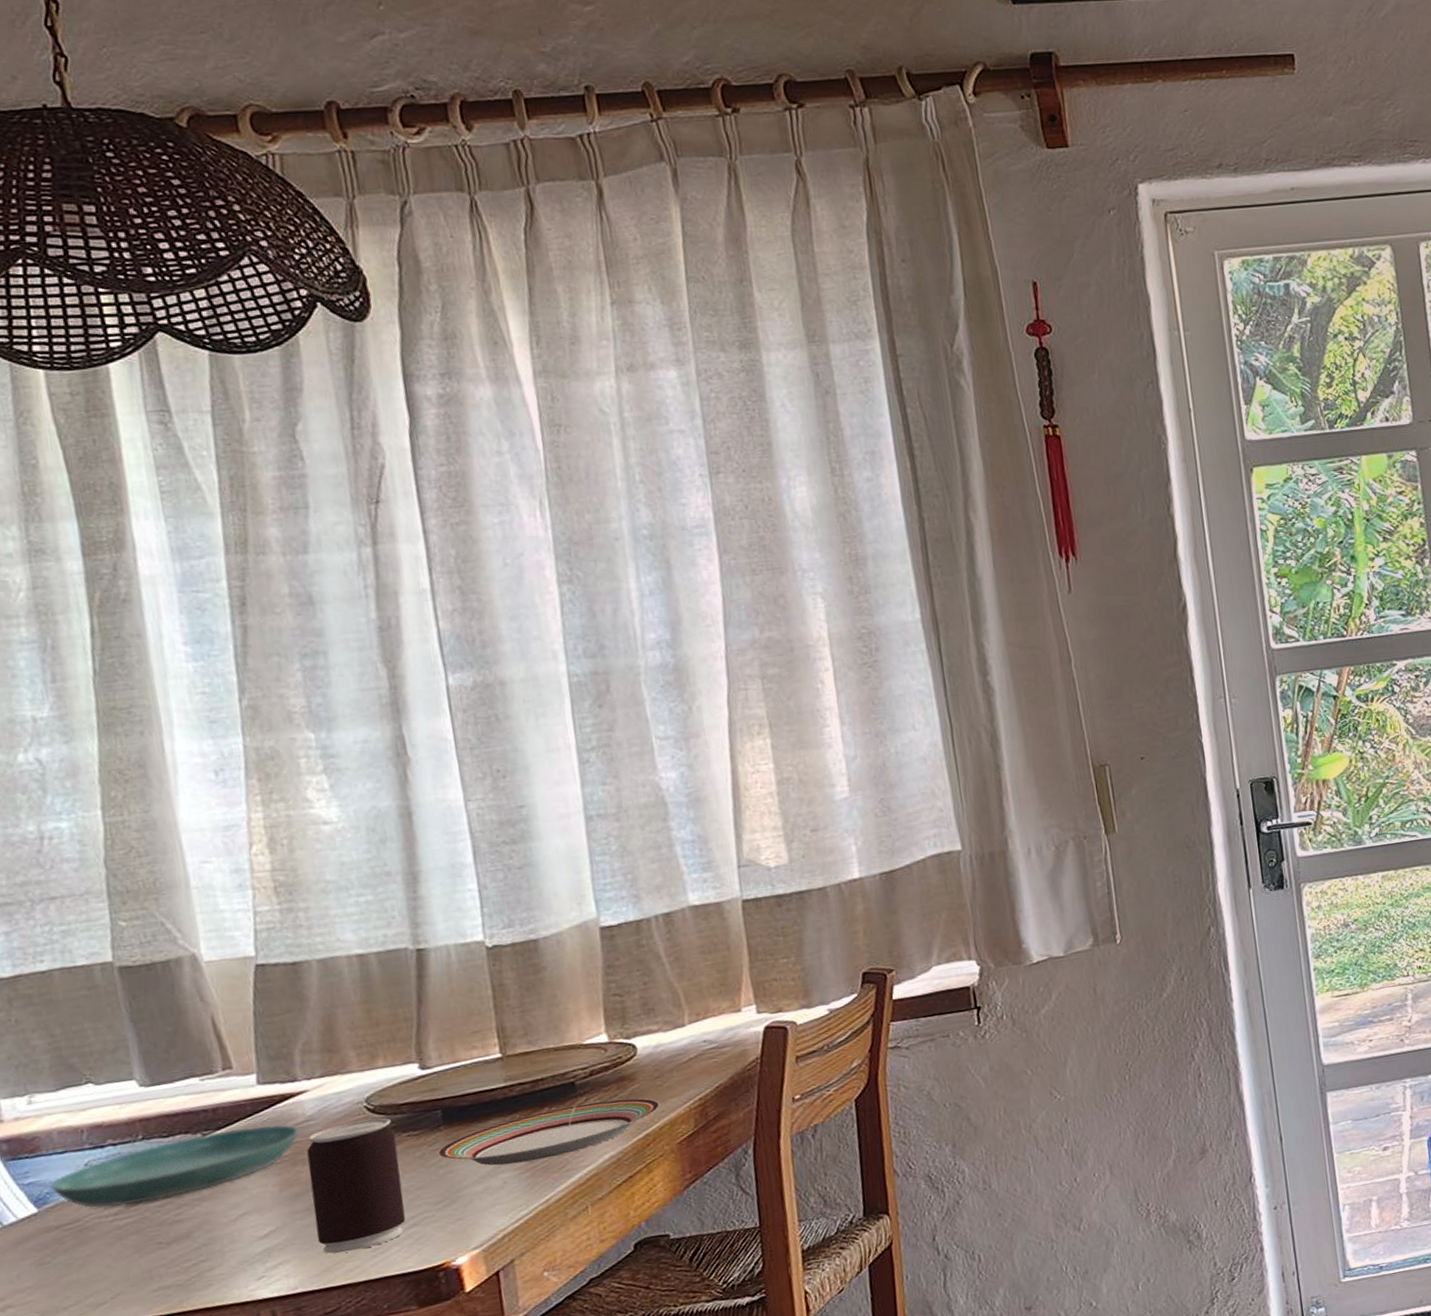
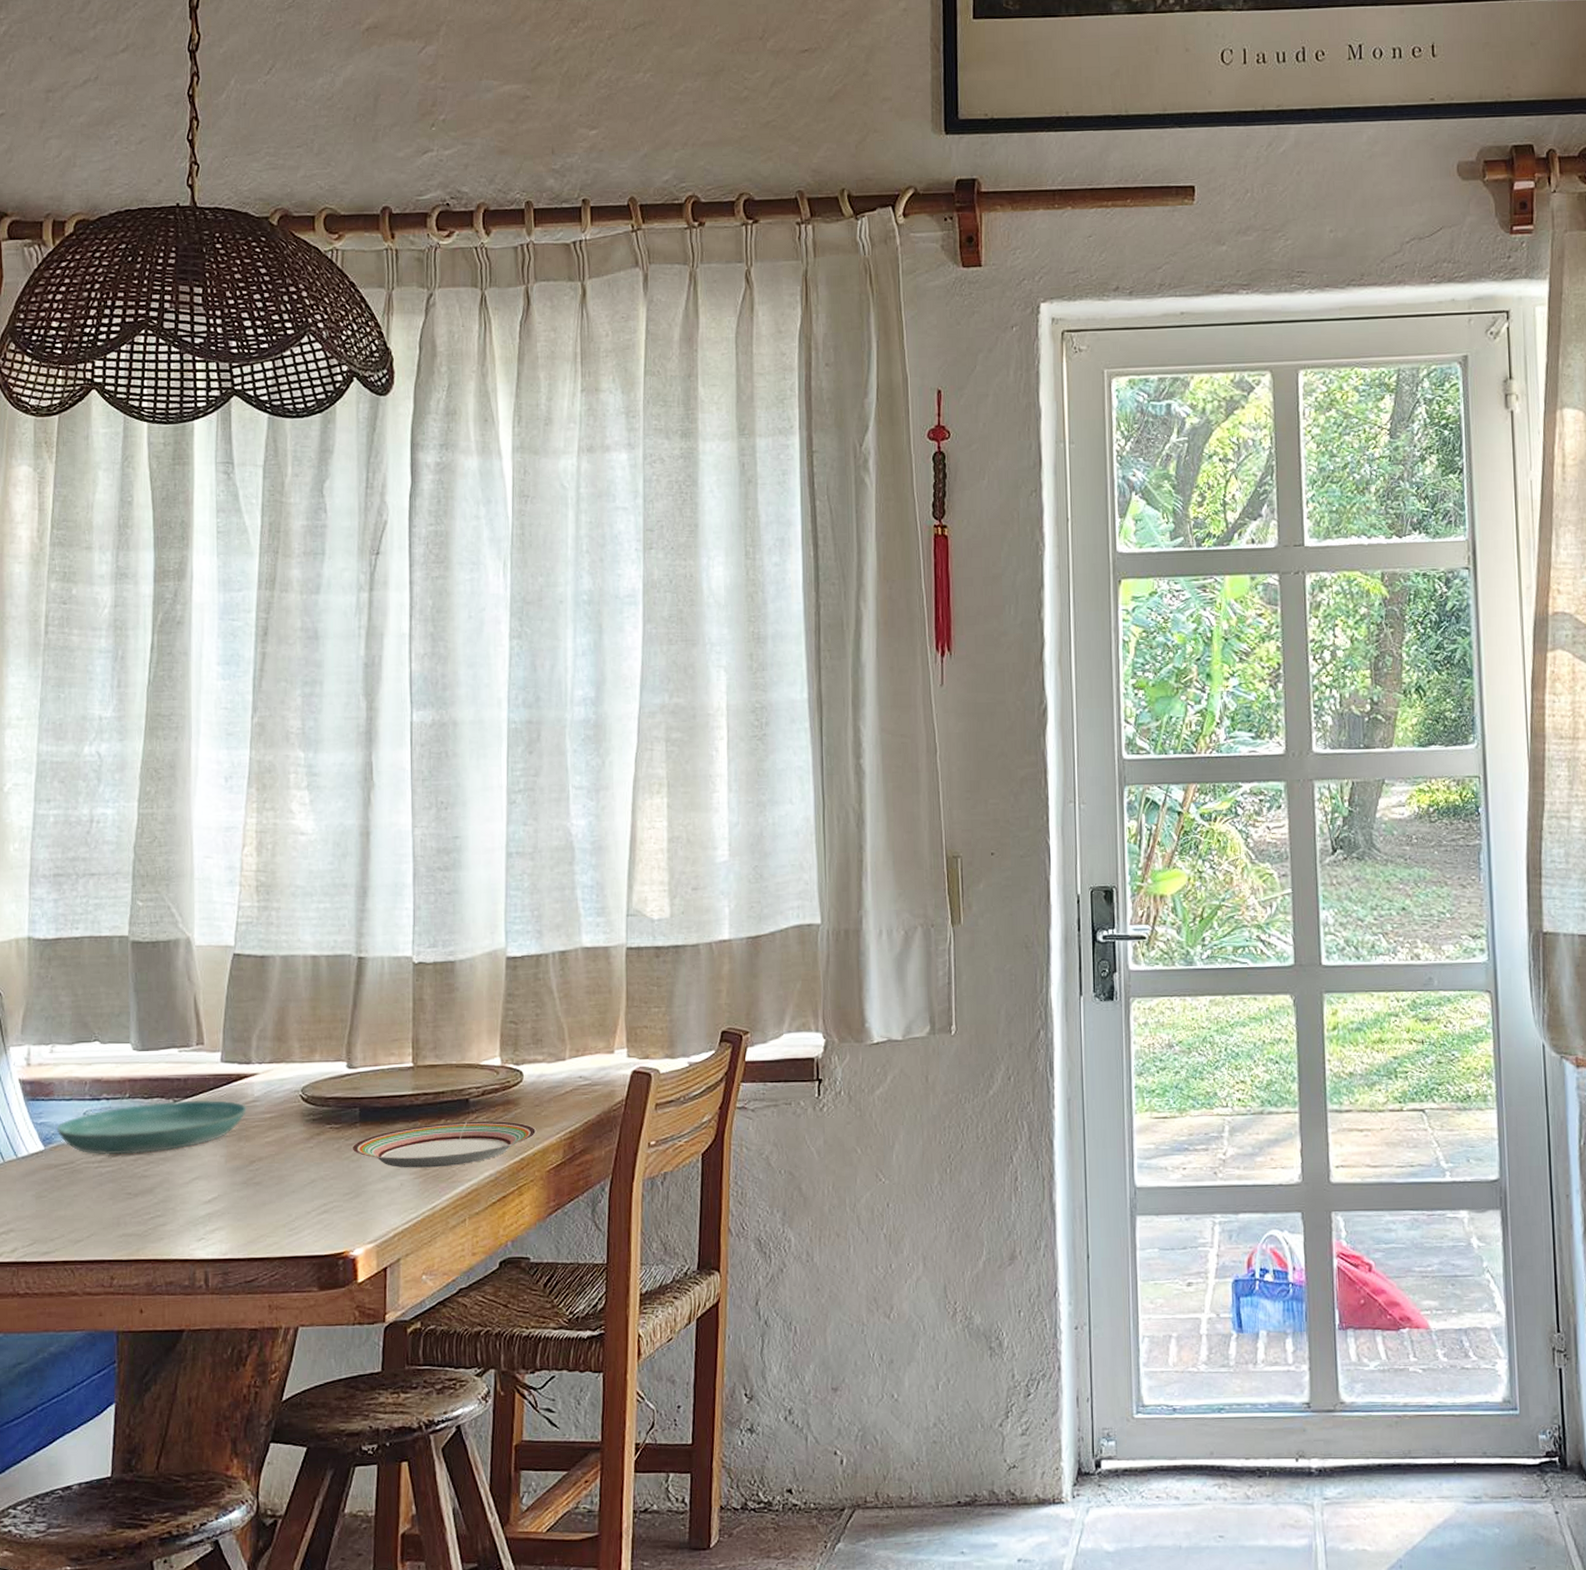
beverage can: present [306,1117,406,1254] -> none [248,1107,320,1228]

